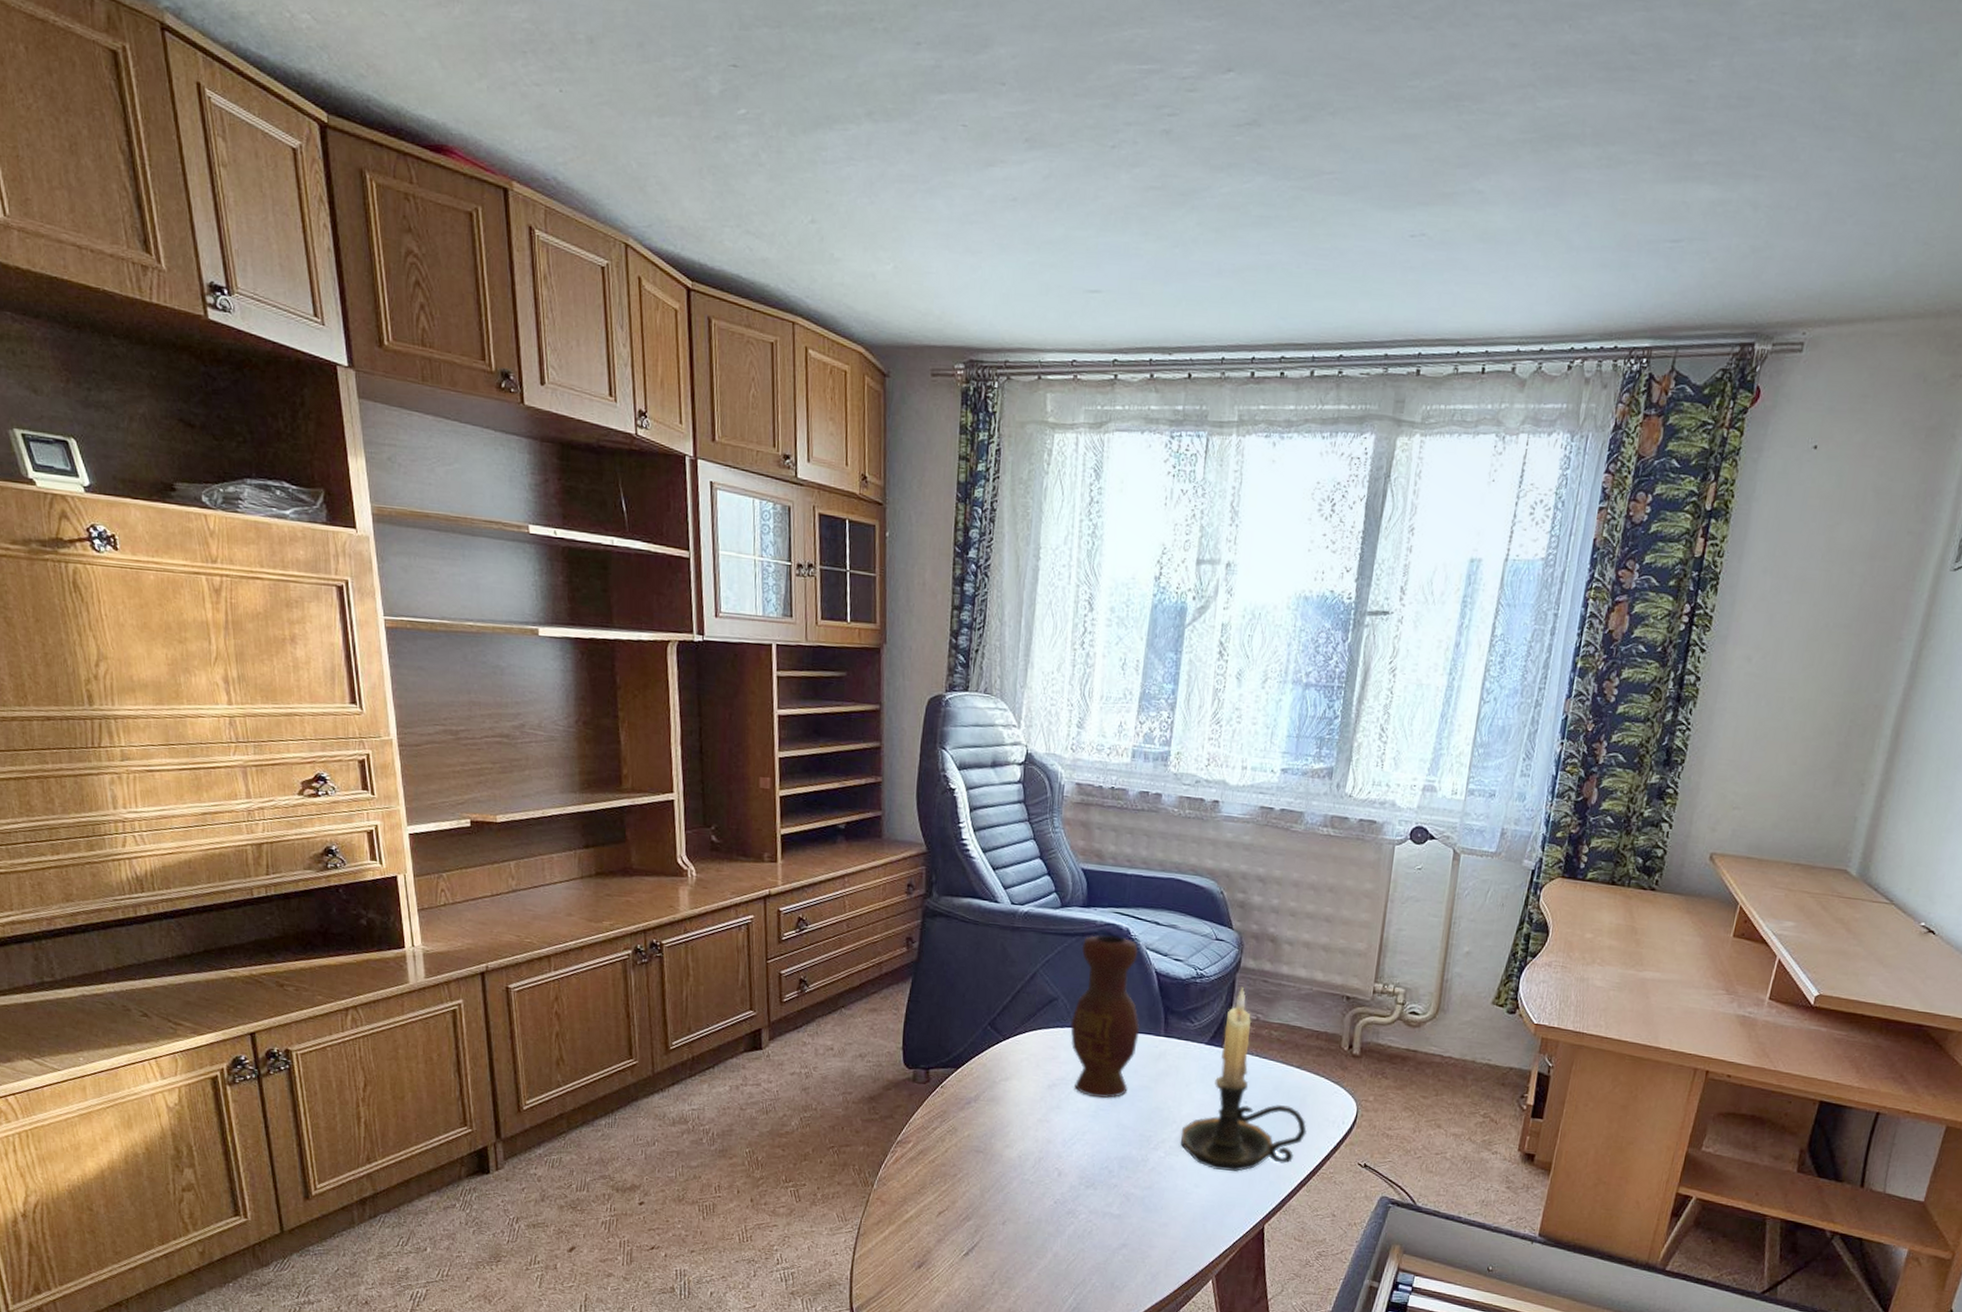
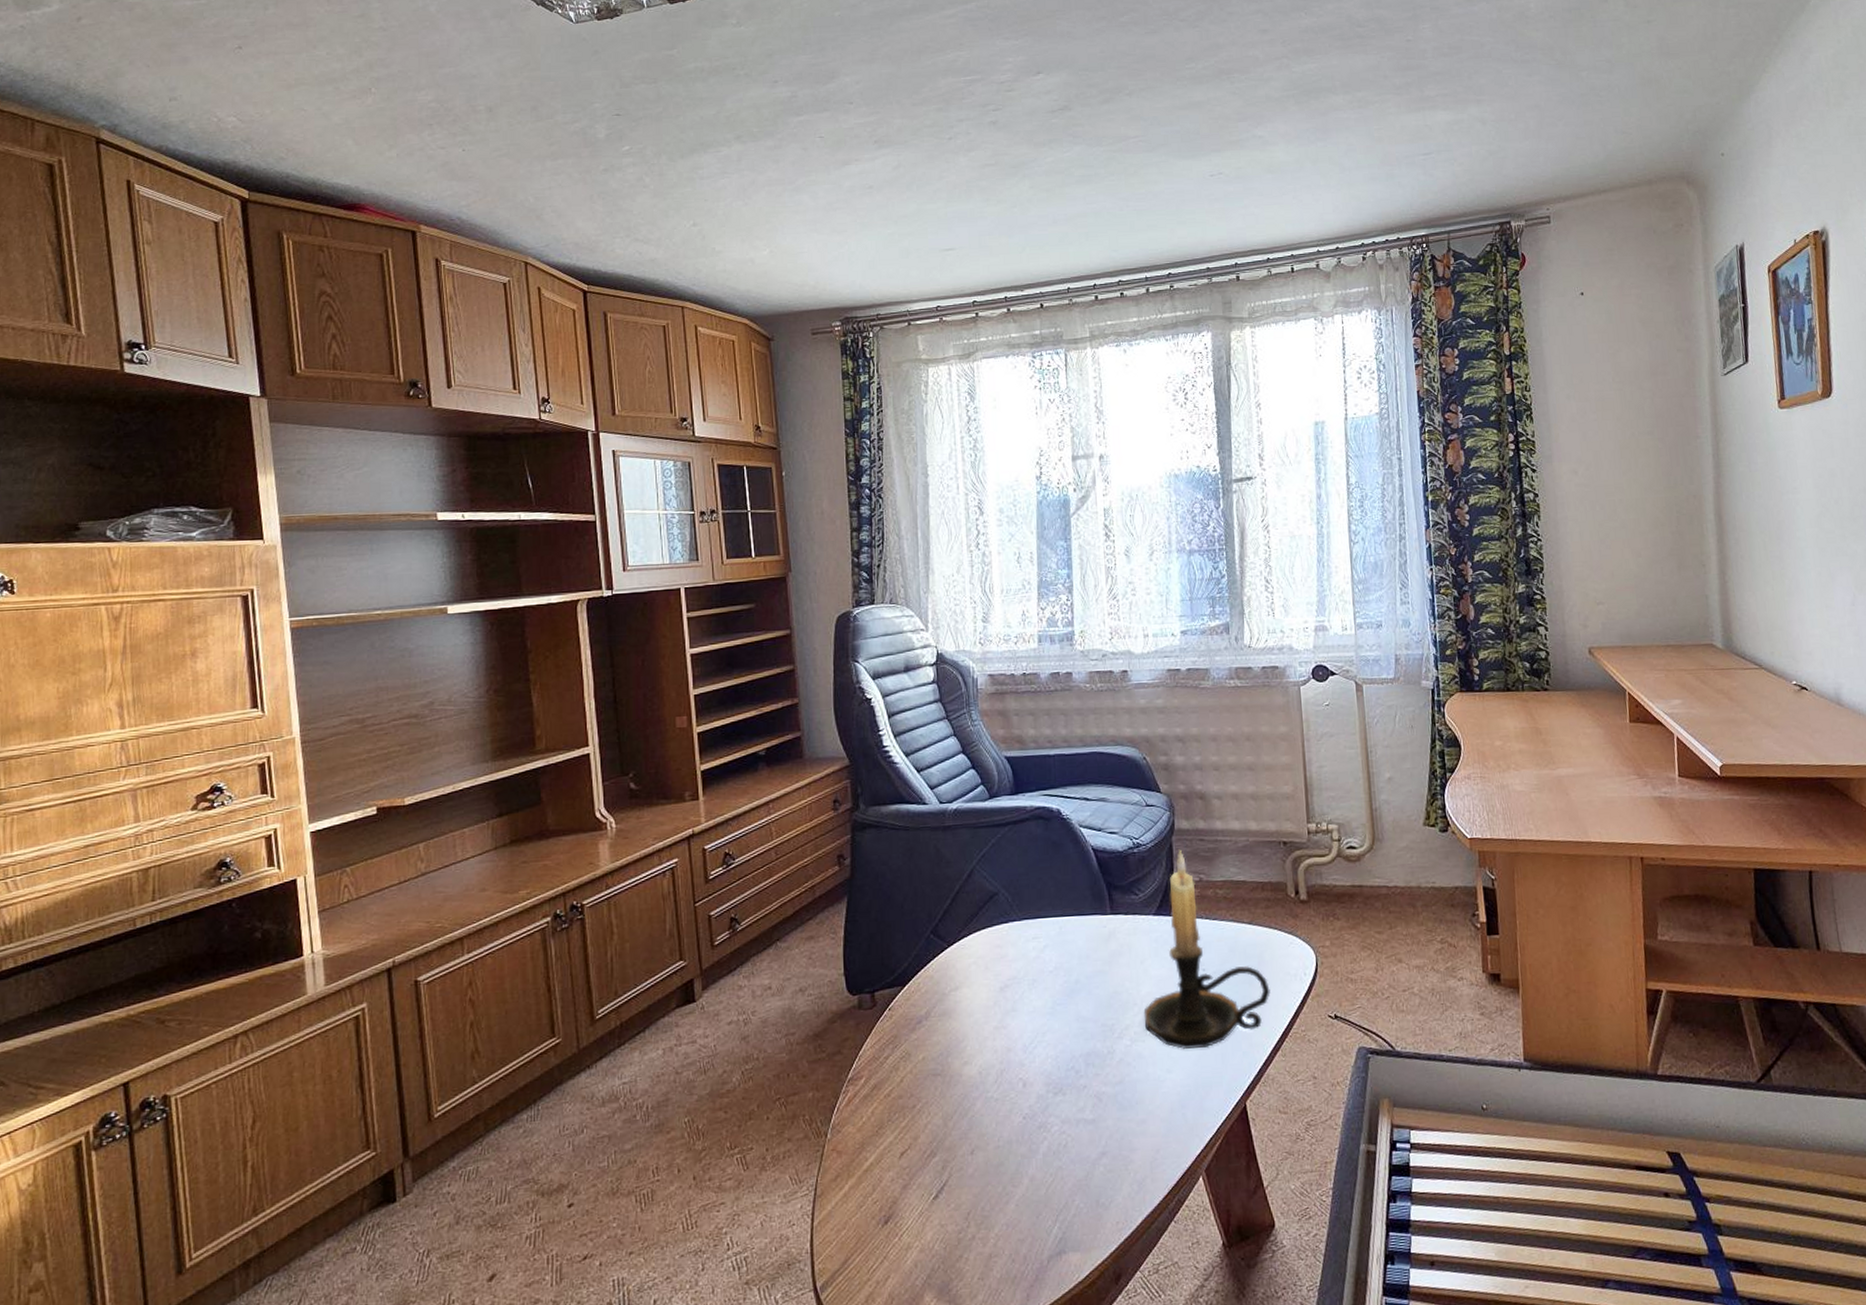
vase: present [1070,934,1140,1098] -> none [1015,817,1086,992]

